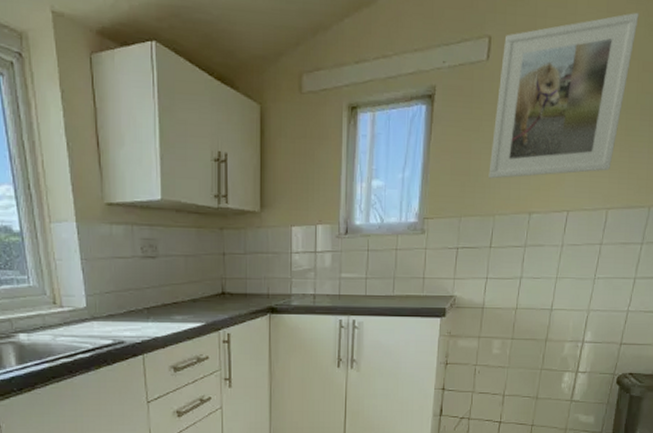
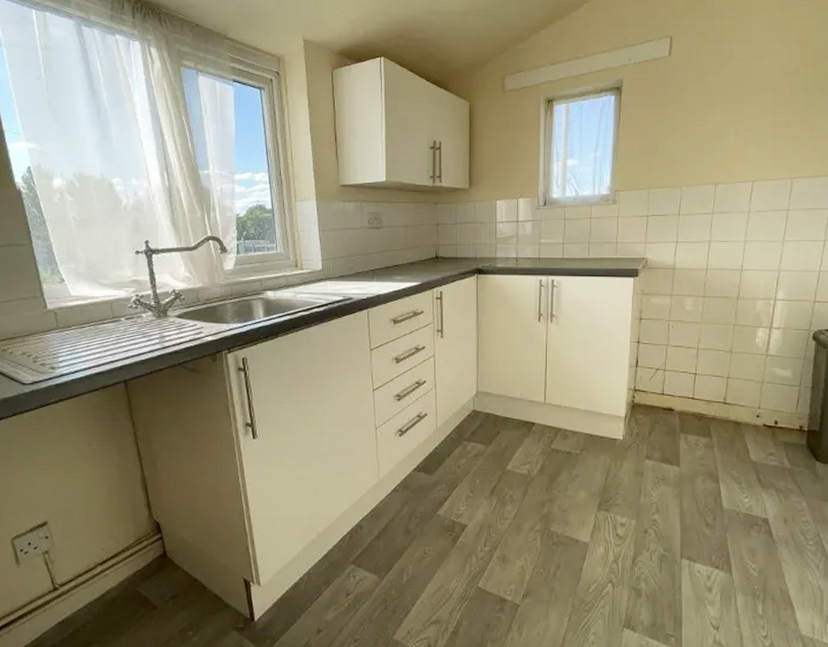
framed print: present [488,12,639,179] -> none [674,8,812,155]

